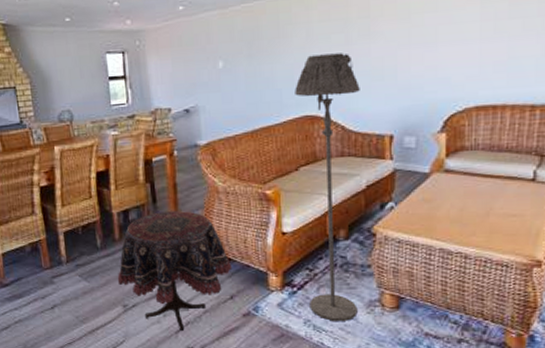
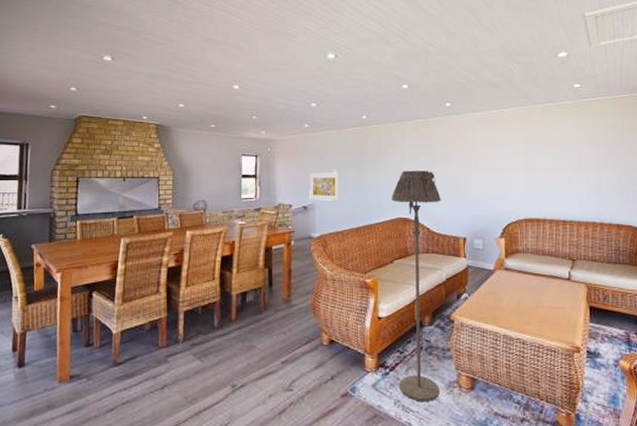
side table: present [117,211,233,330] -> none [229,295,335,411]
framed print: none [190,65,229,101] -> present [309,173,340,201]

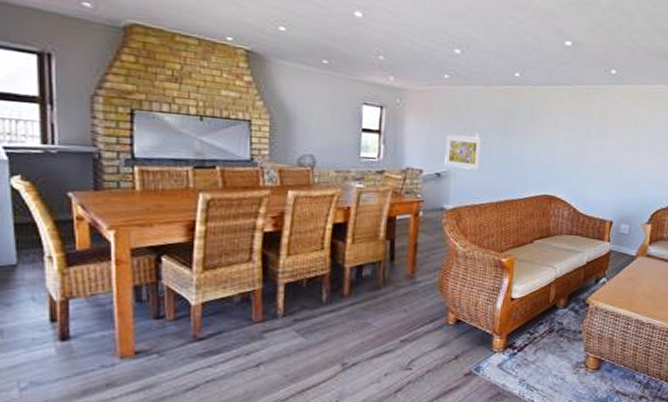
floor lamp: present [392,171,441,401] -> none [526,142,593,380]

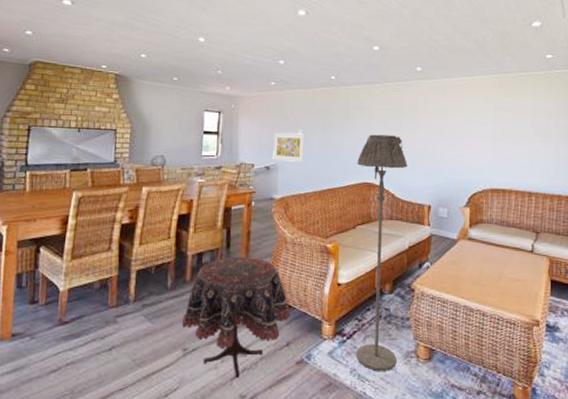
side table: none [339,270,461,390] -> present [181,257,292,377]
floor lamp: none [526,142,593,380] -> present [356,134,407,371]

